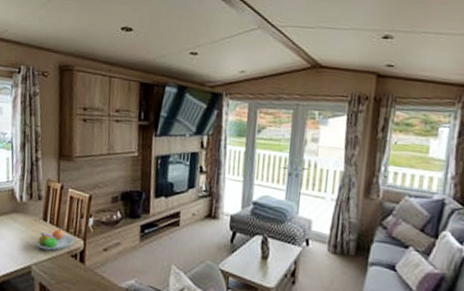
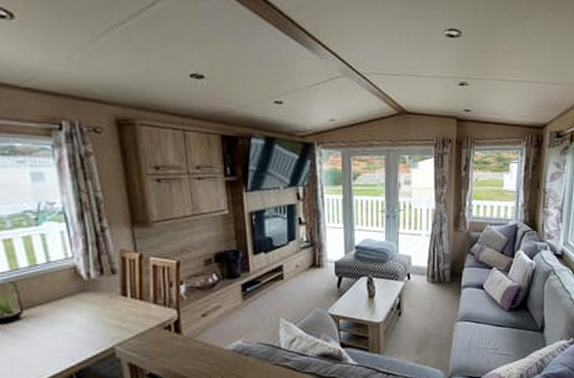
fruit bowl: present [36,228,75,251] -> none [117,302,166,327]

